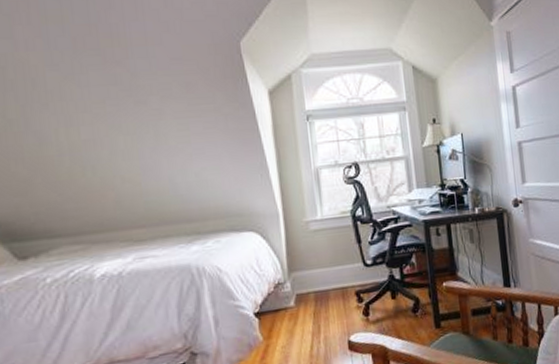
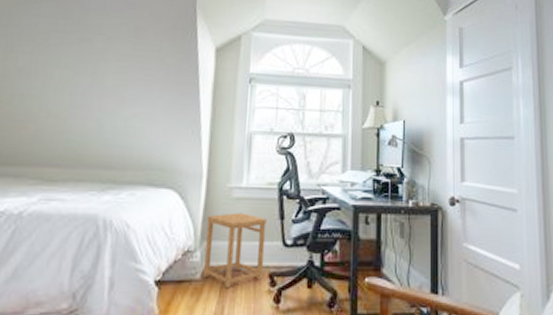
side table: none [290,242,351,311] -> present [204,213,267,289]

